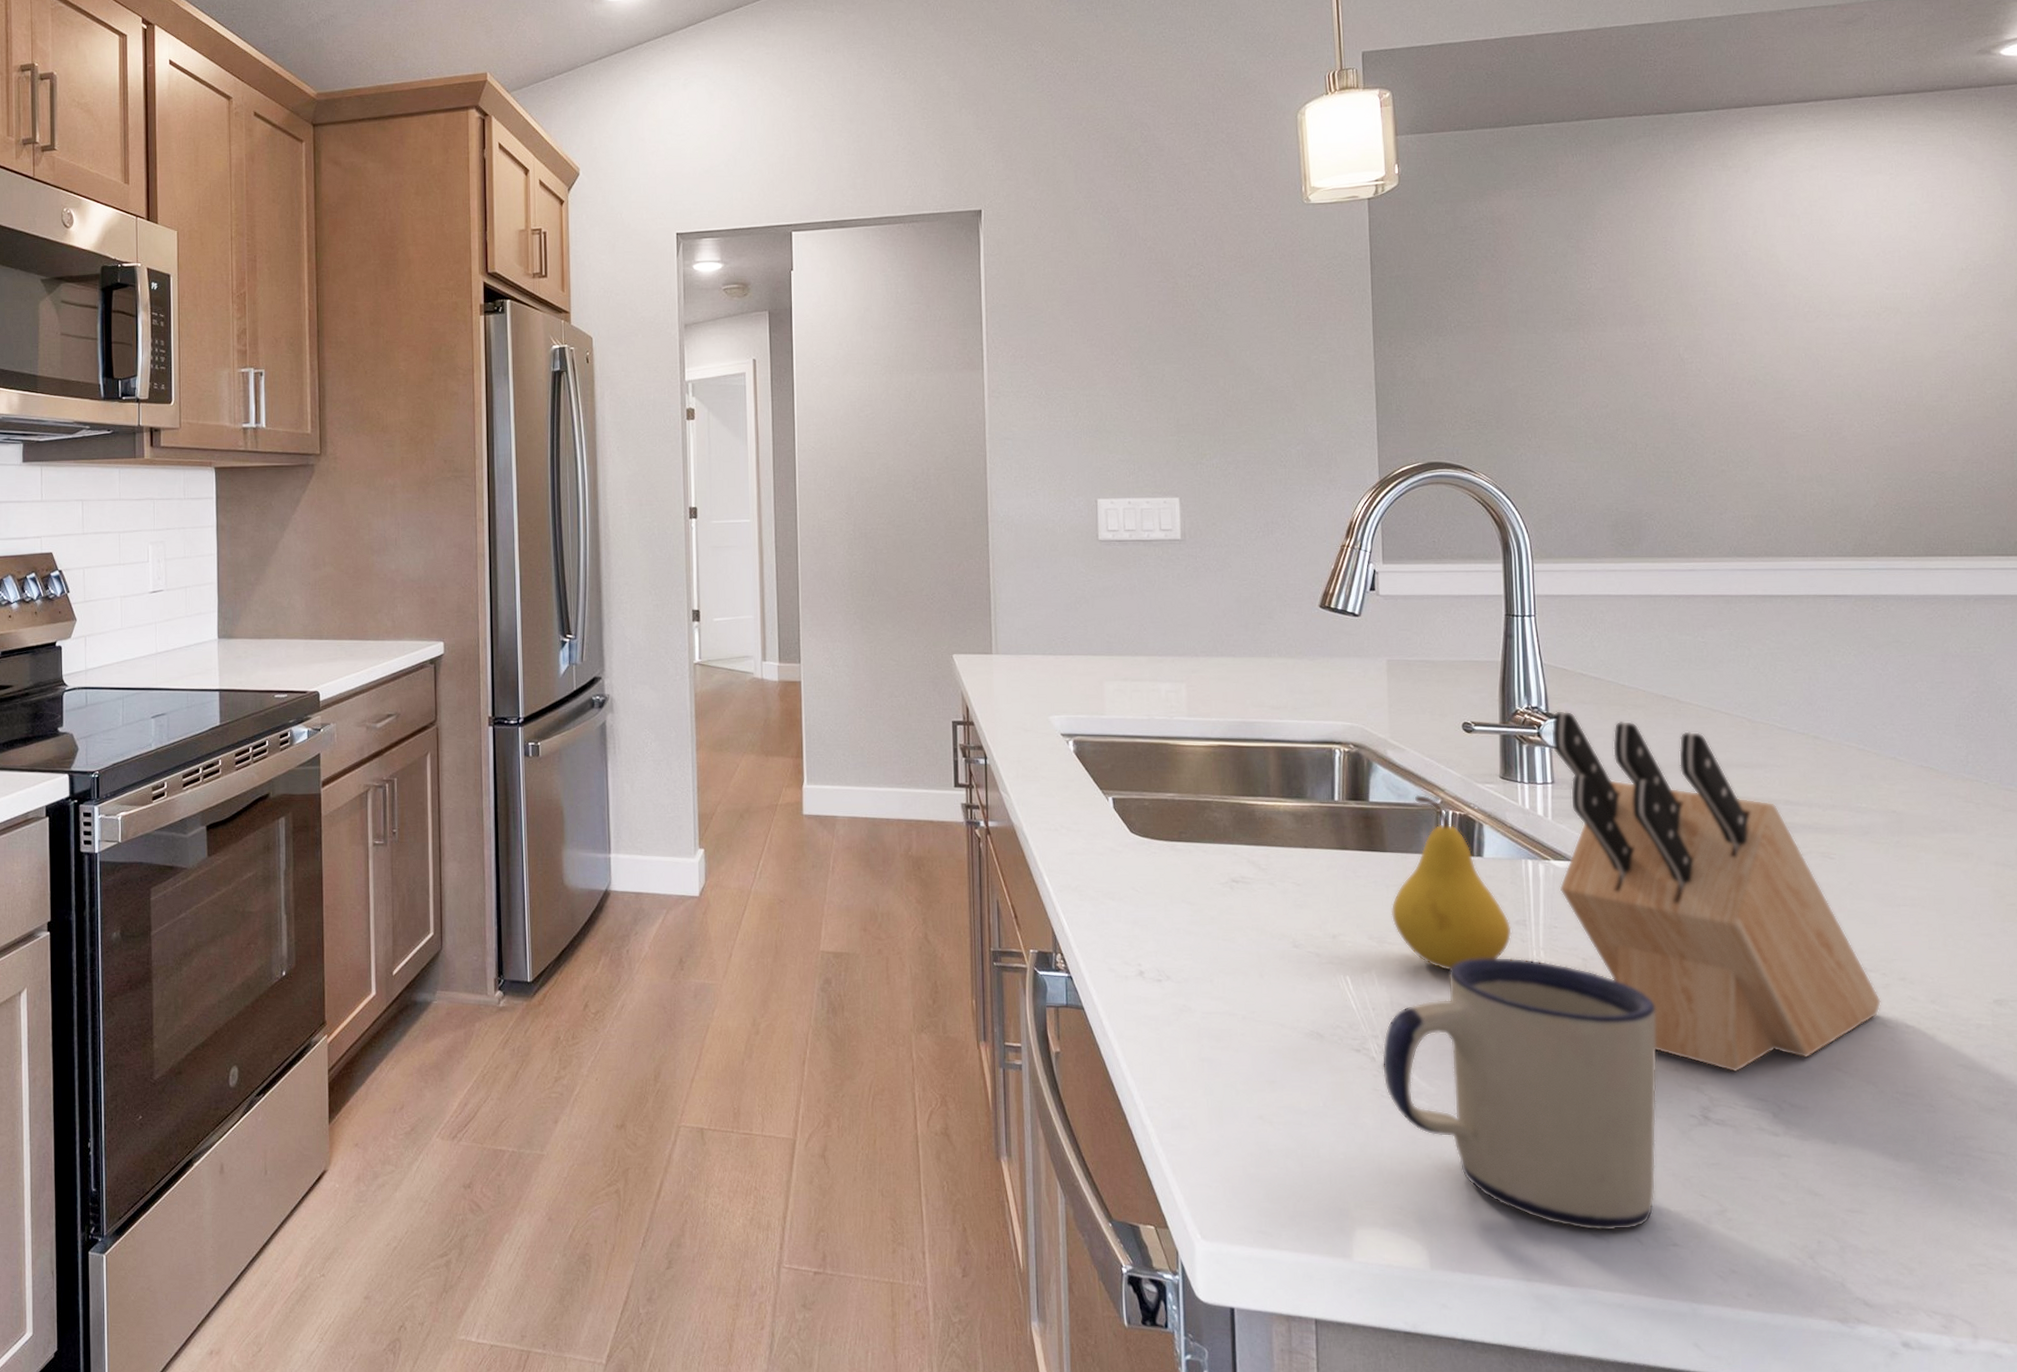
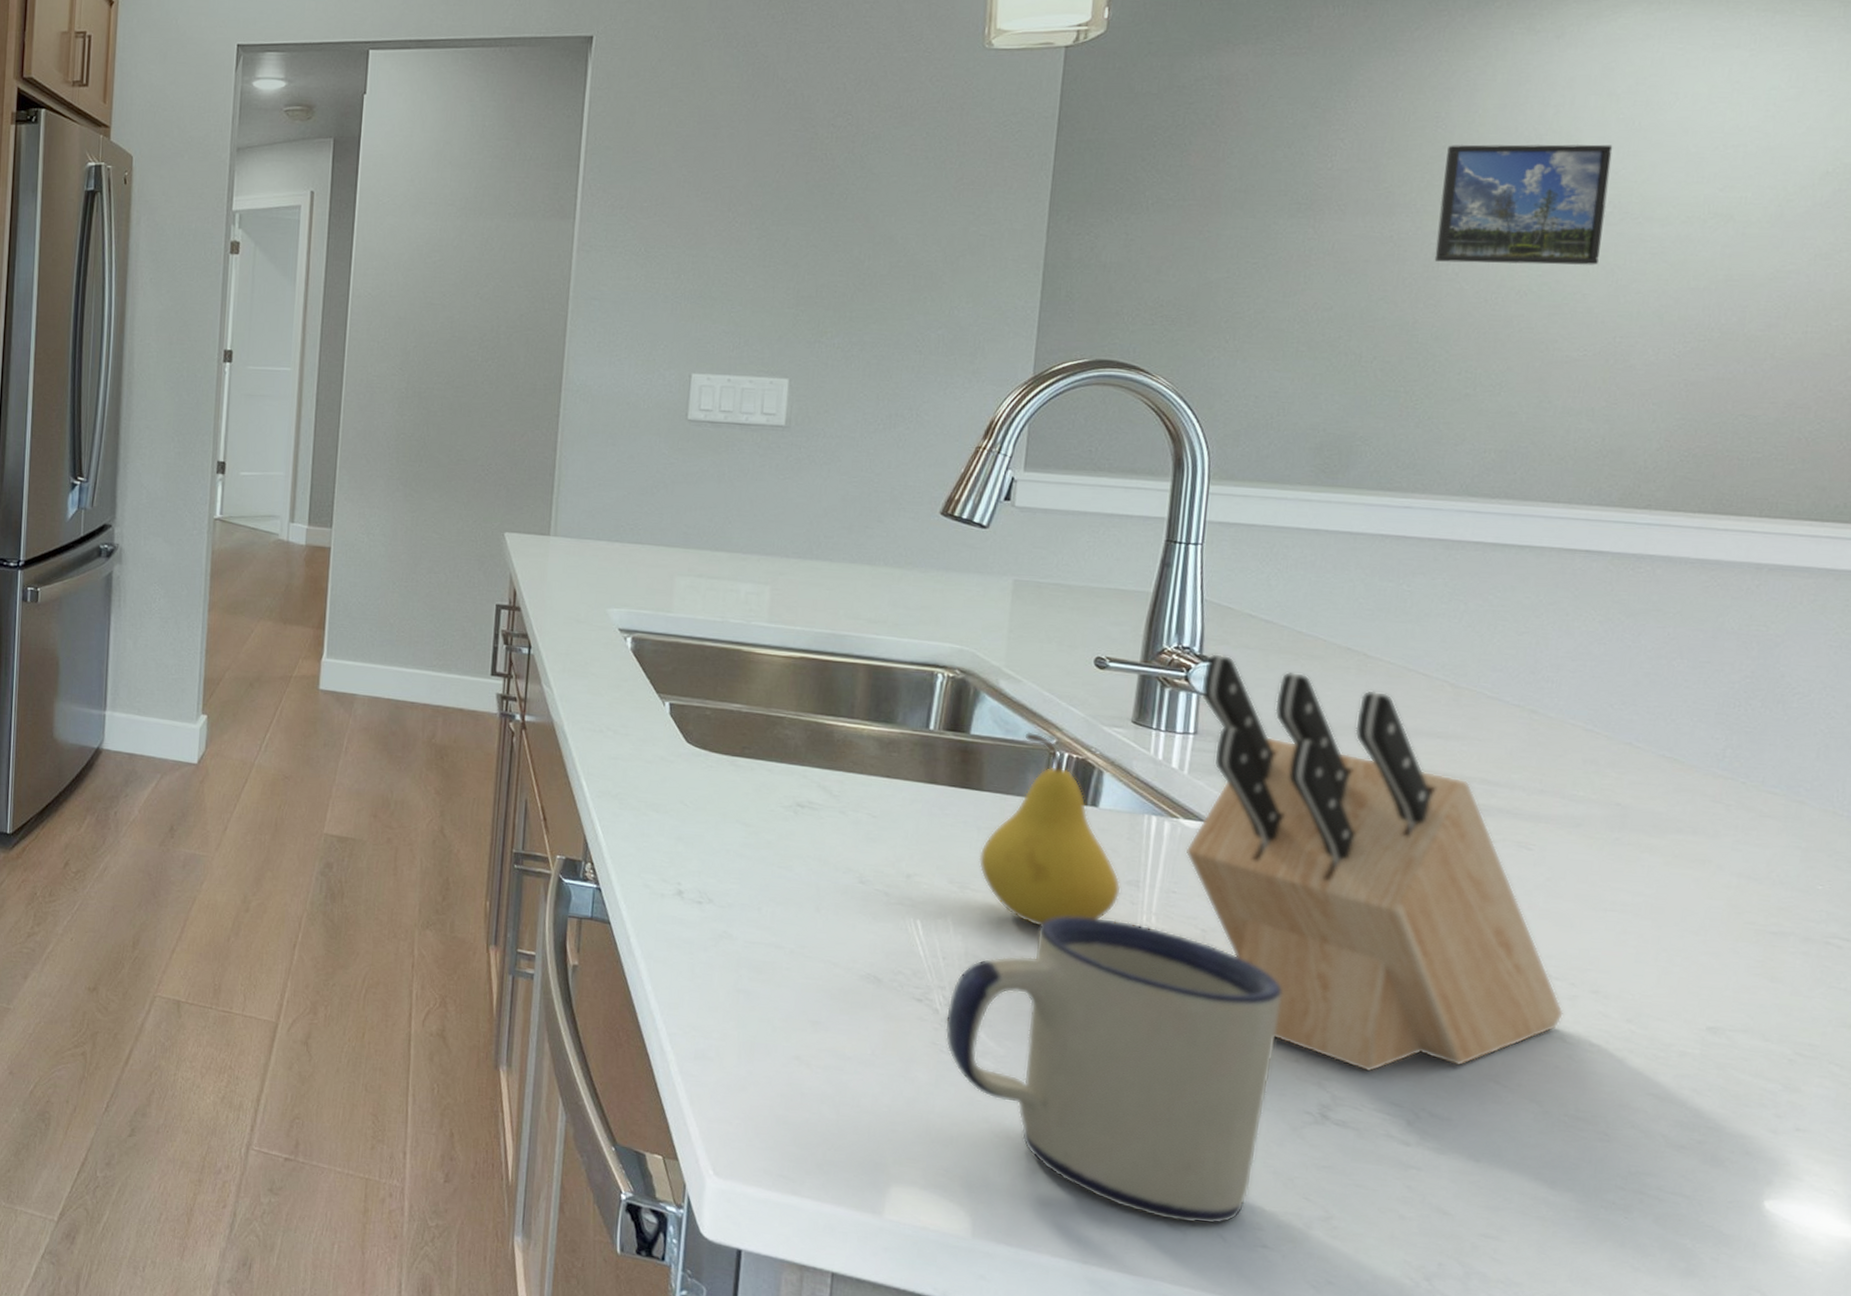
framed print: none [1677,256,1805,361] -> present [1434,144,1613,266]

